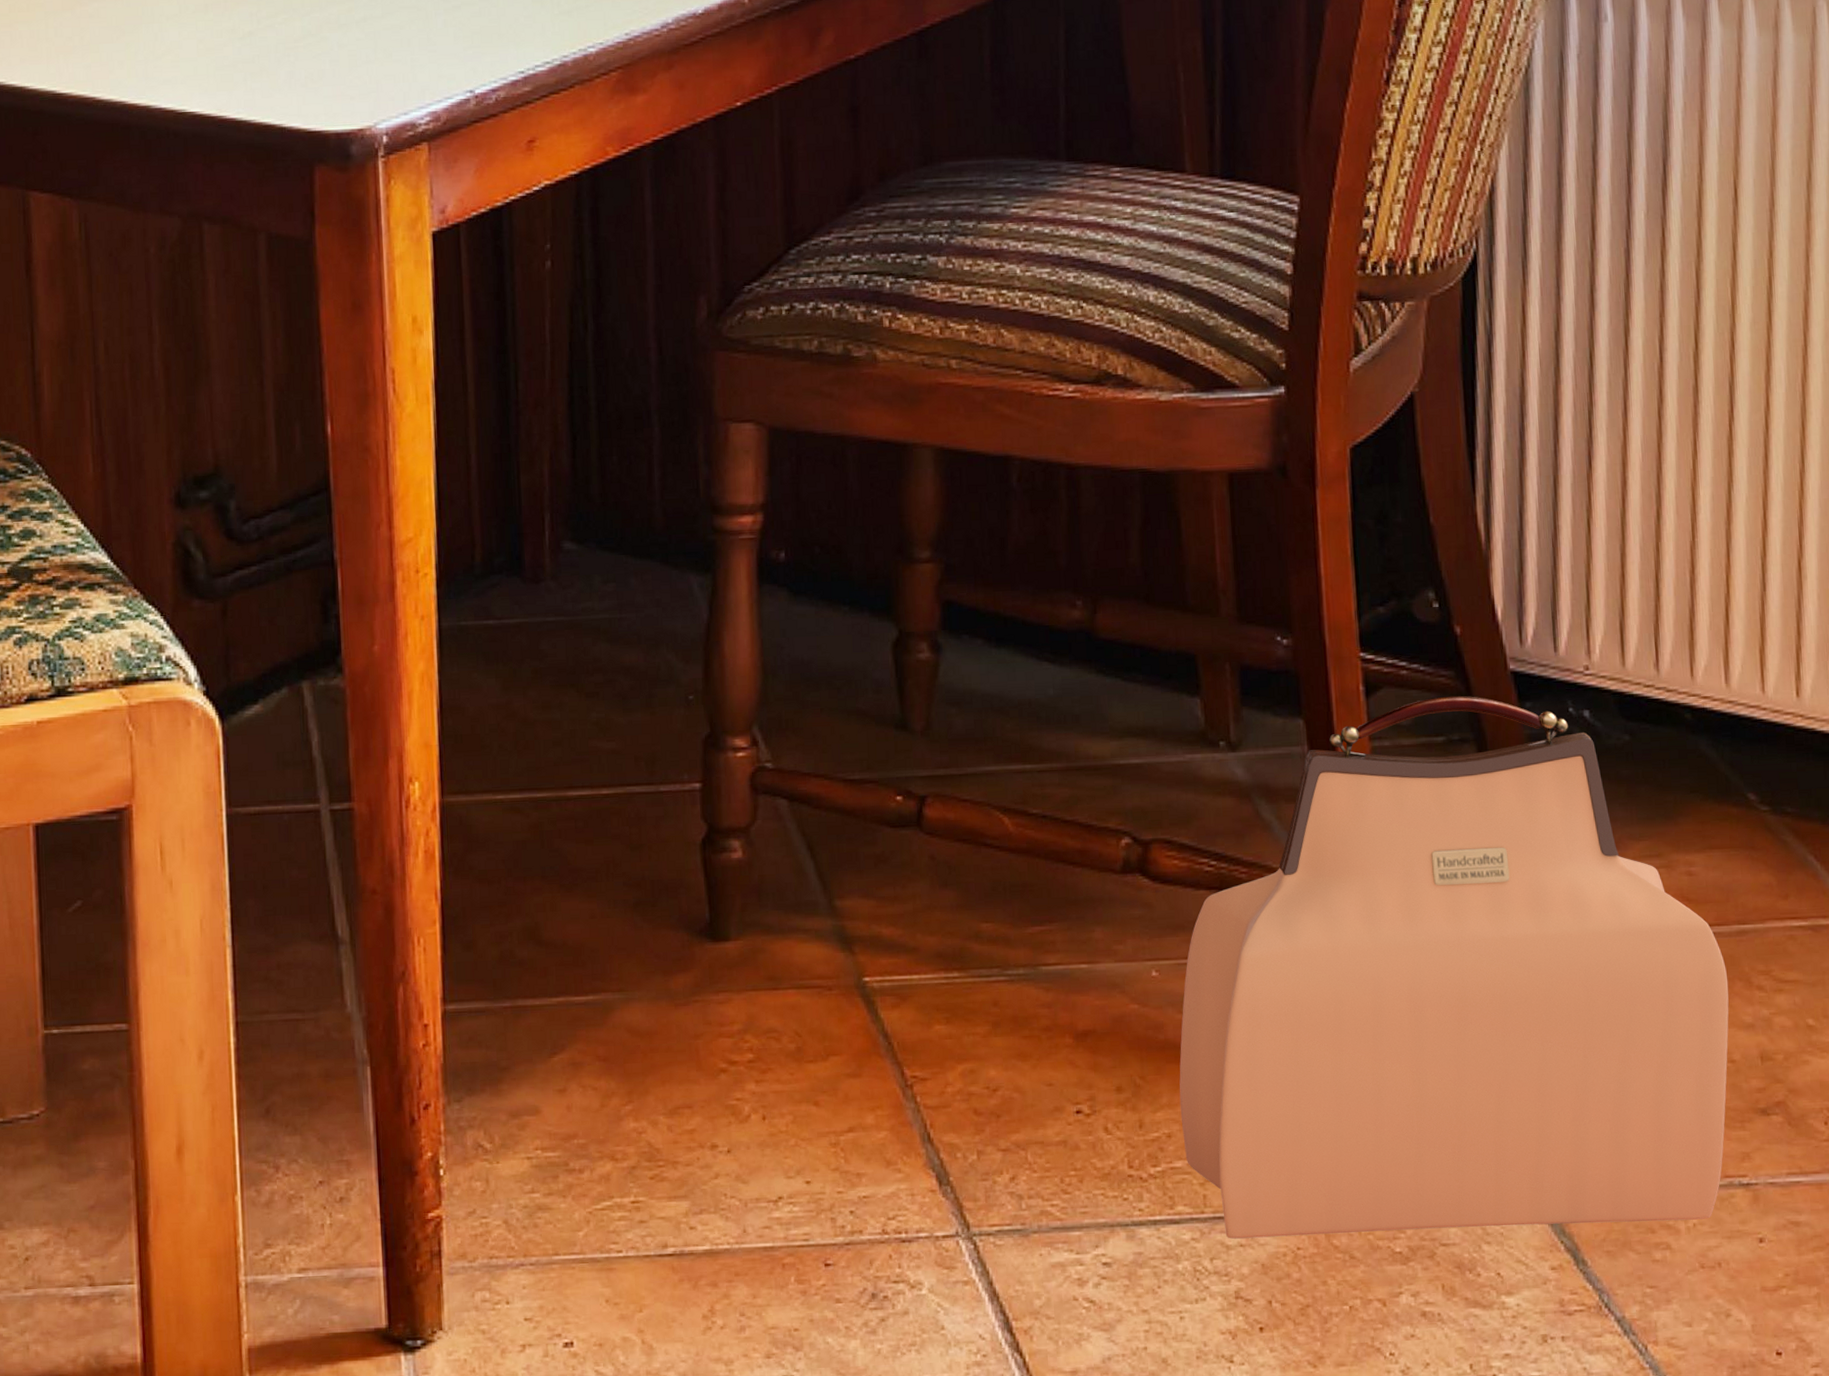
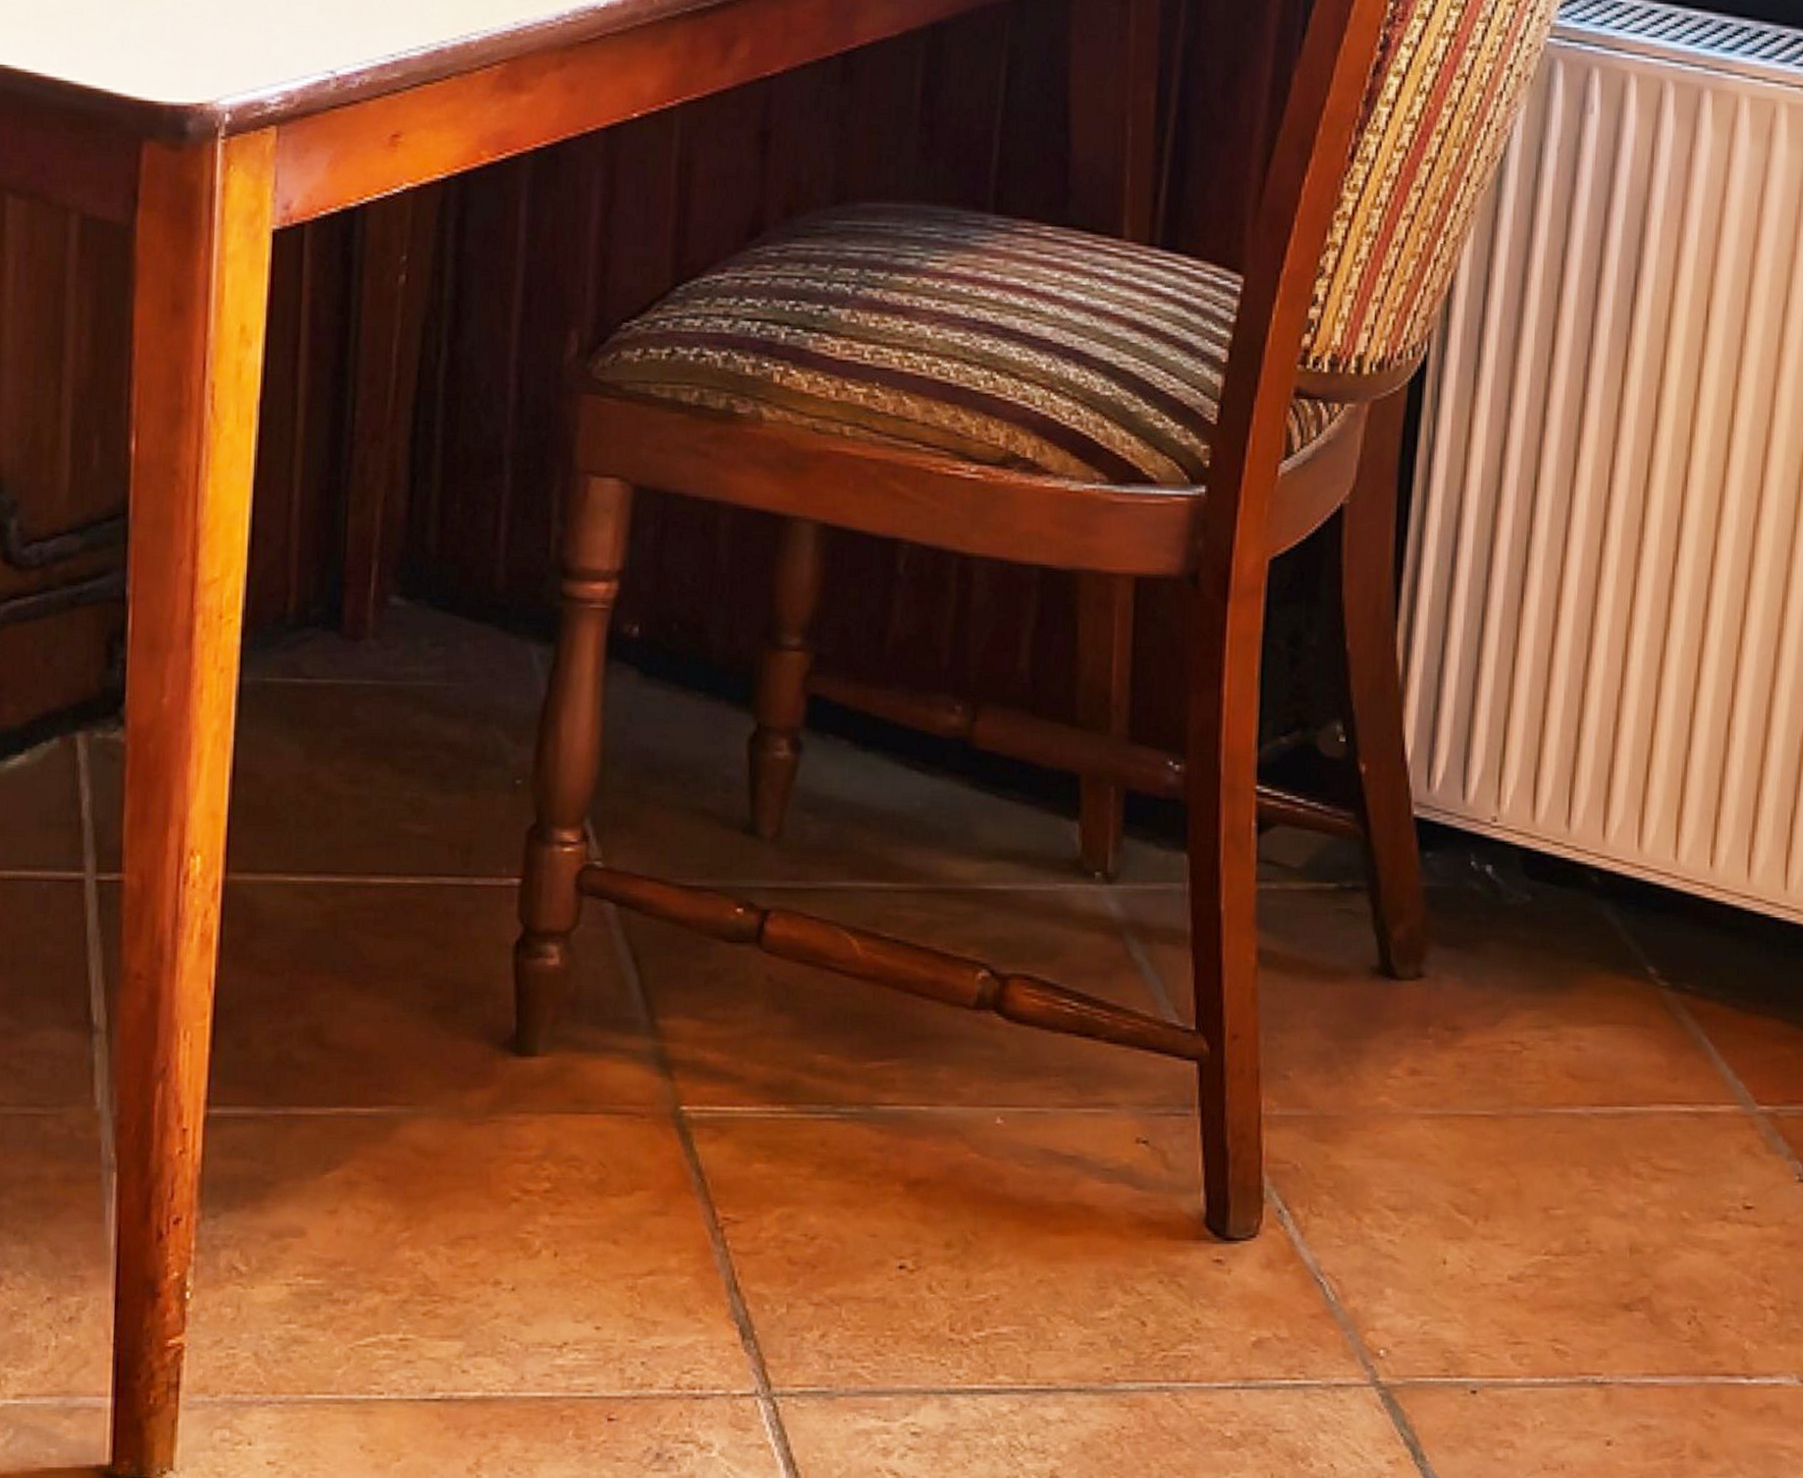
handbag: present [1179,695,1729,1239] -> none [1011,839,1605,1418]

